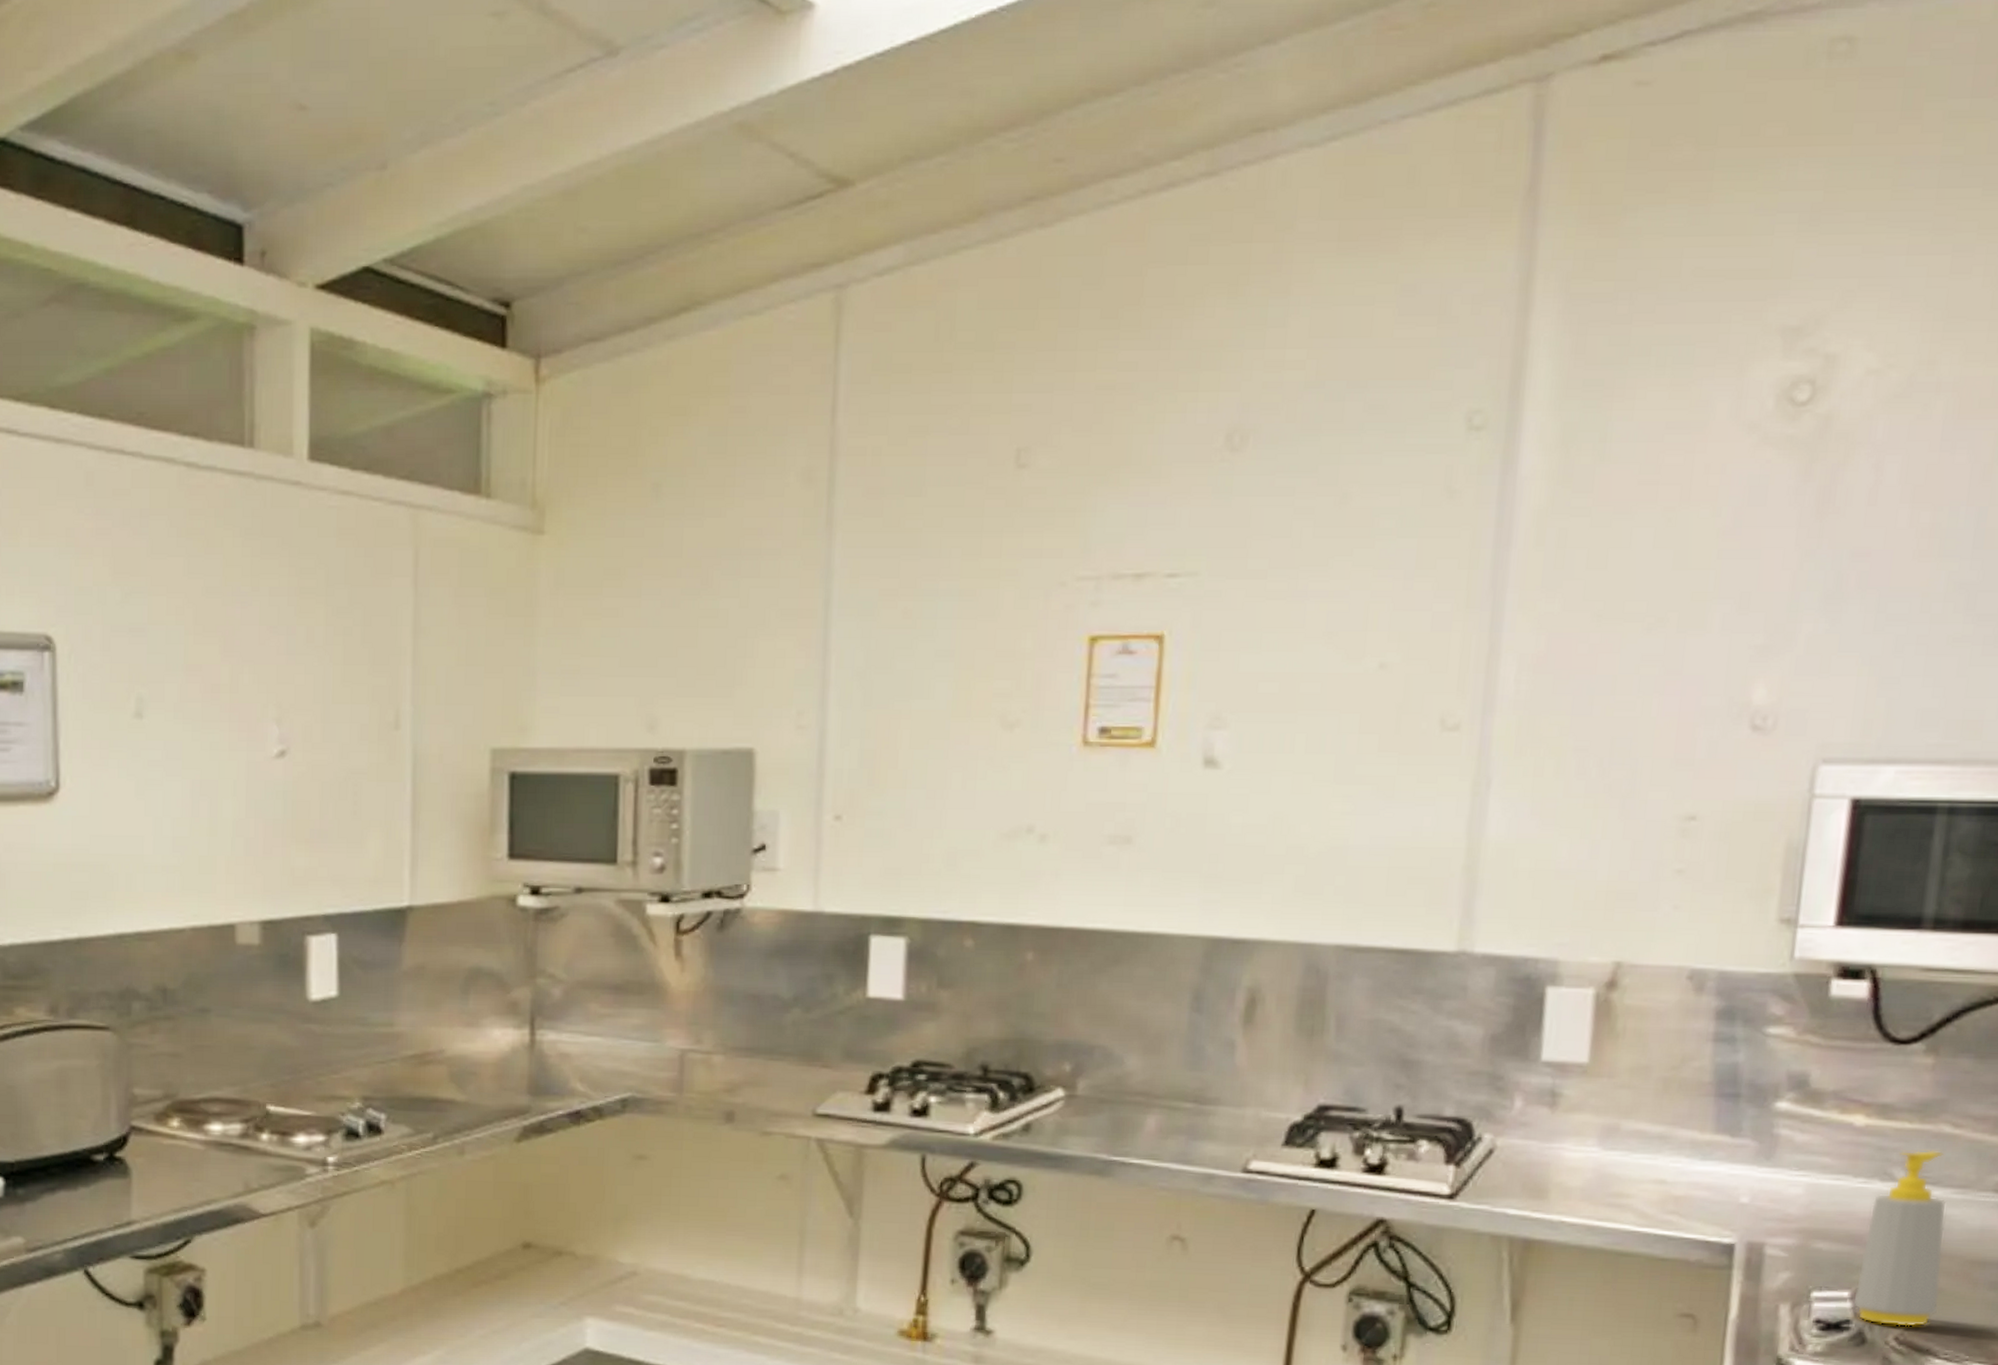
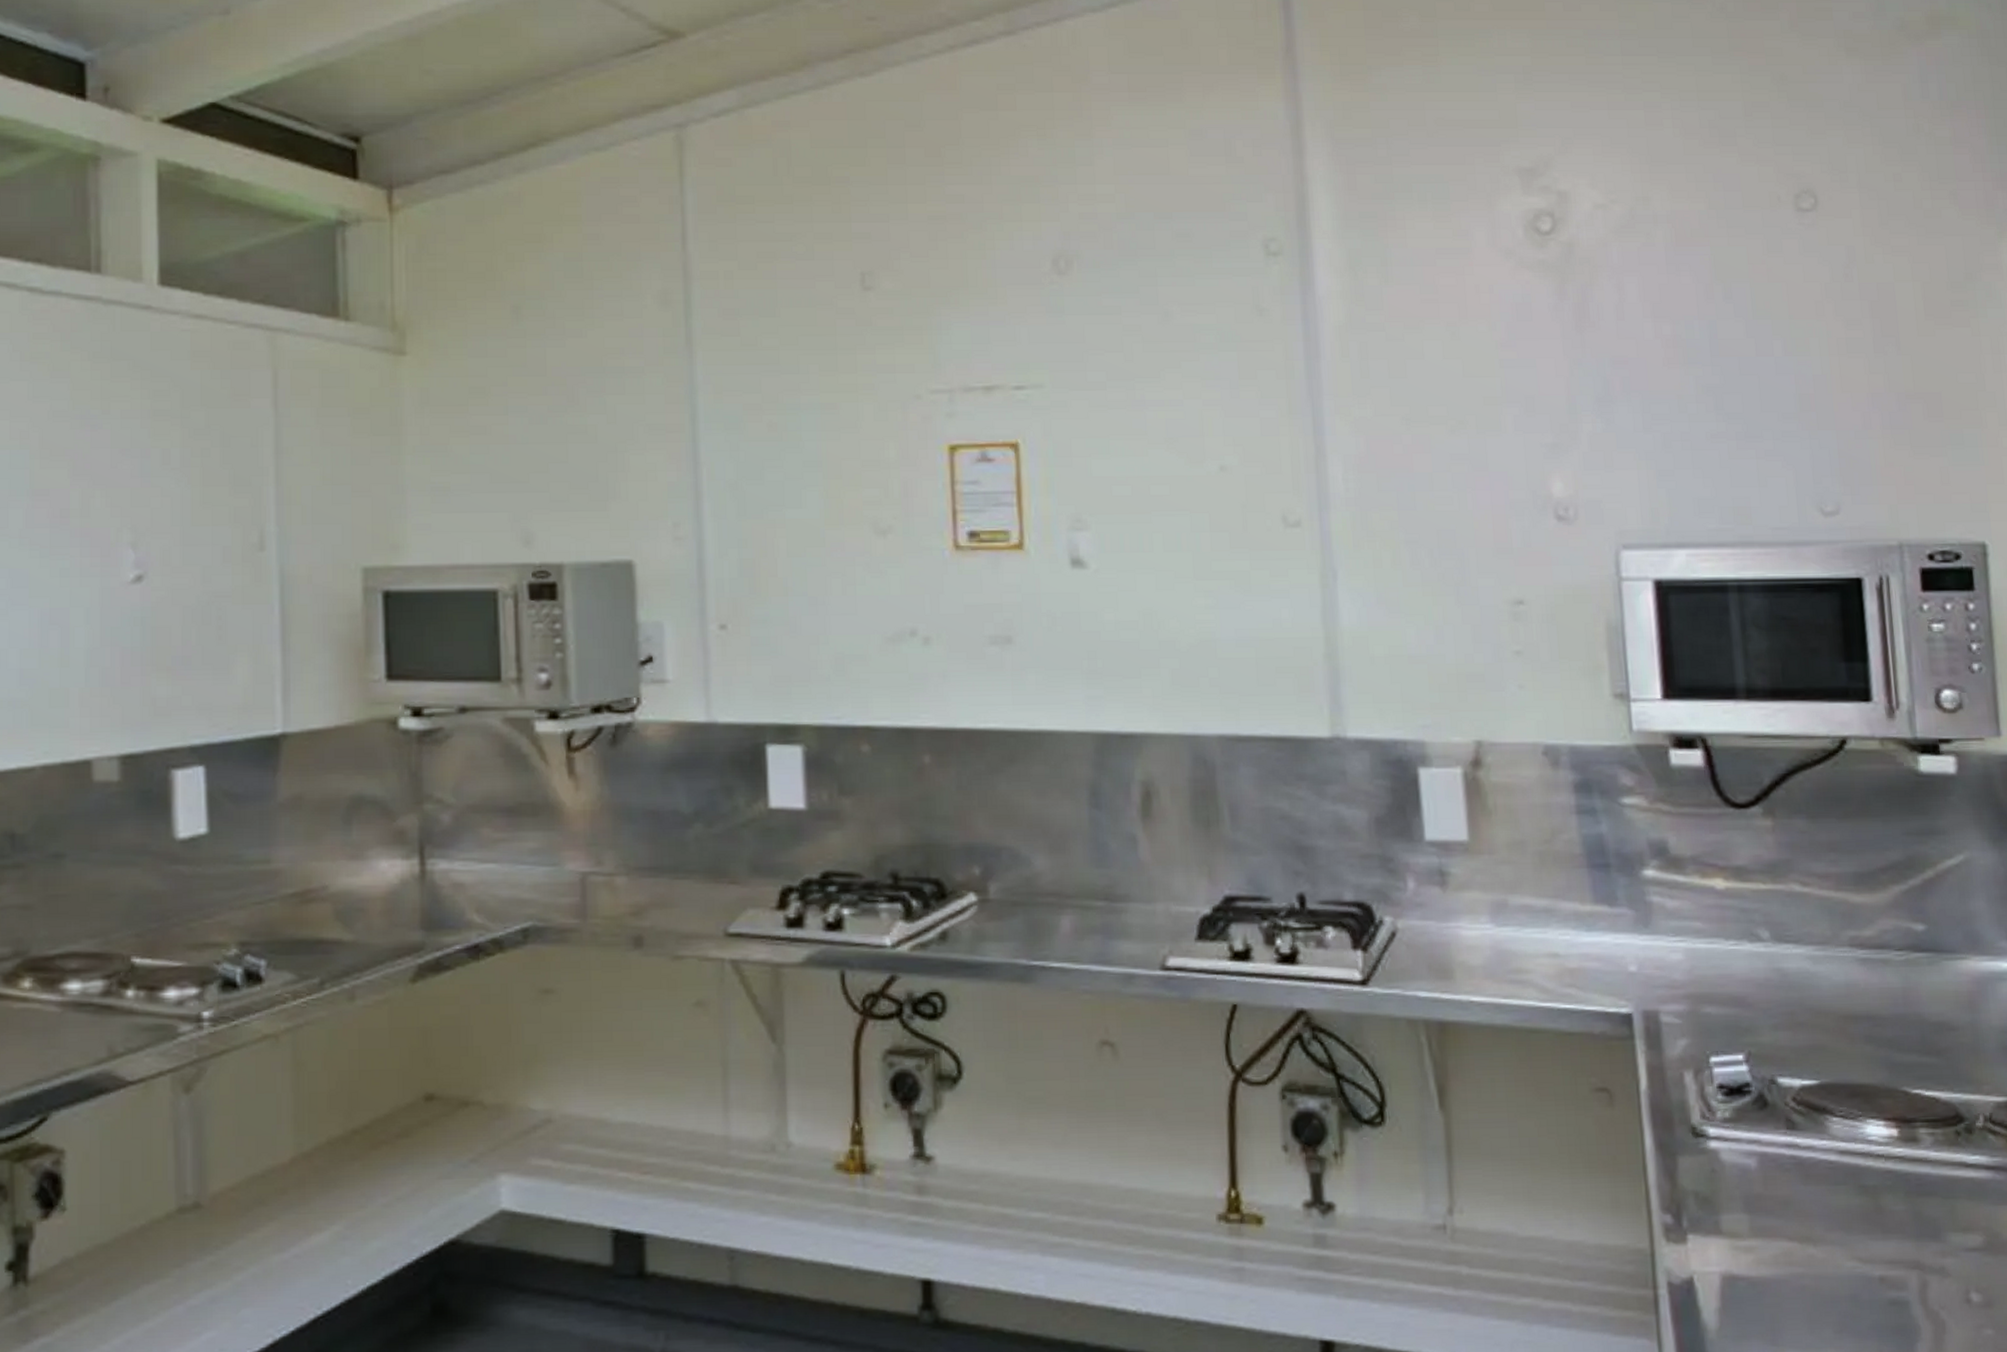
soap bottle: present [1852,1150,1947,1327] -> none [1746,909,1825,1087]

